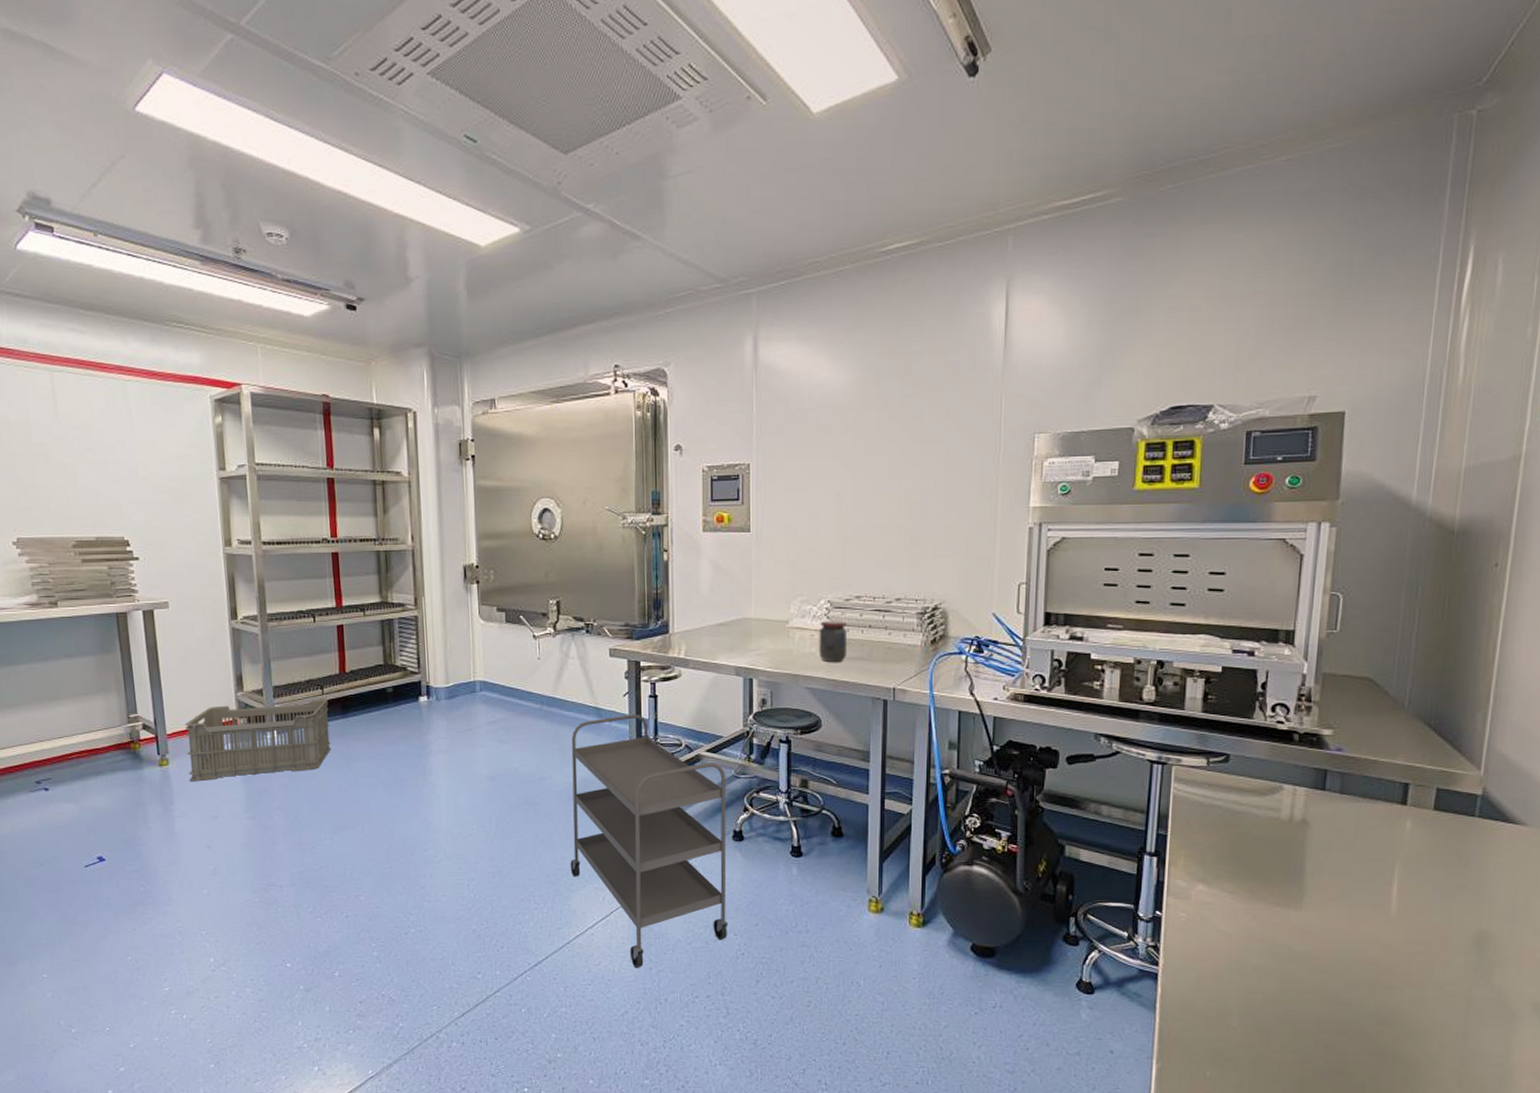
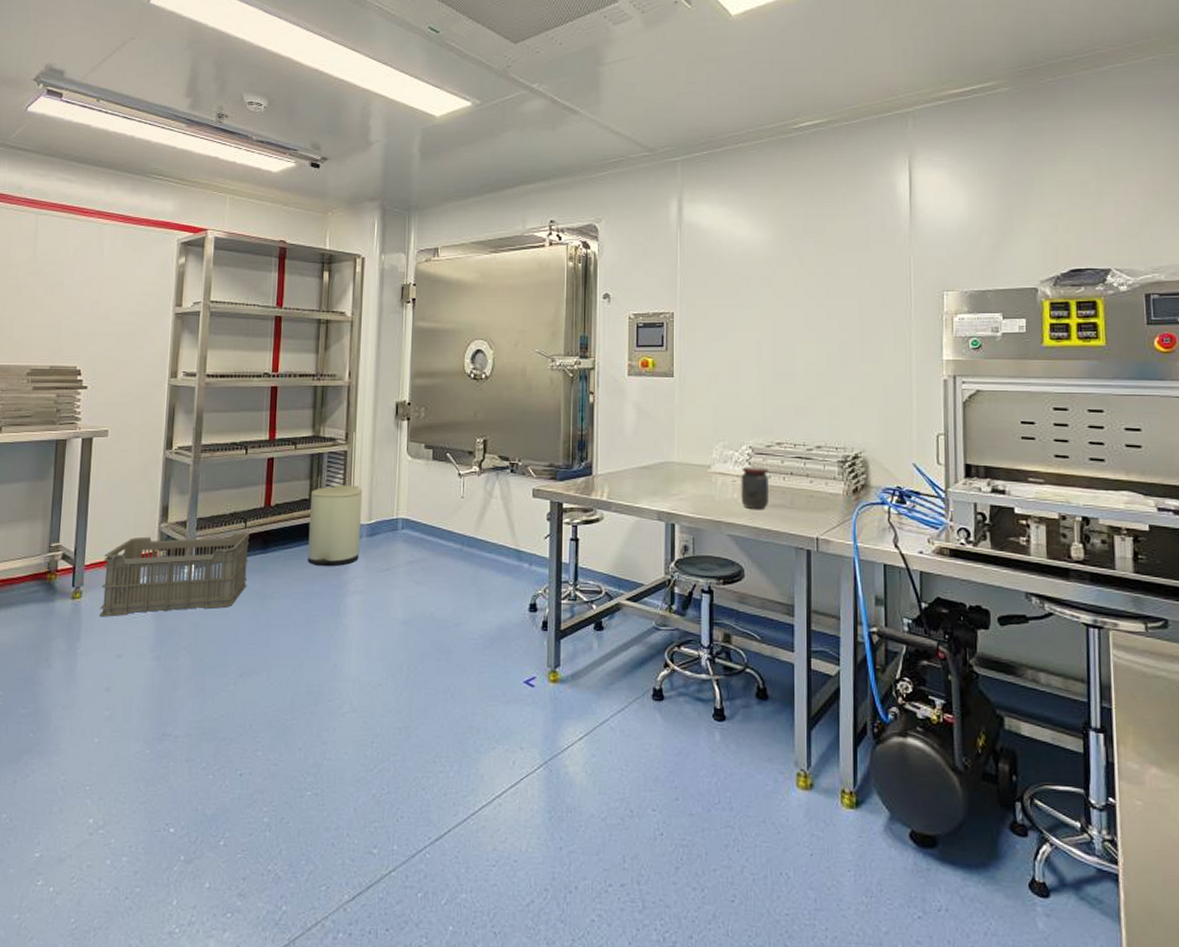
pedal bin: none [385,650,440,728] -> present [307,485,363,566]
utility cart: present [570,714,729,968] -> none [481,558,646,848]

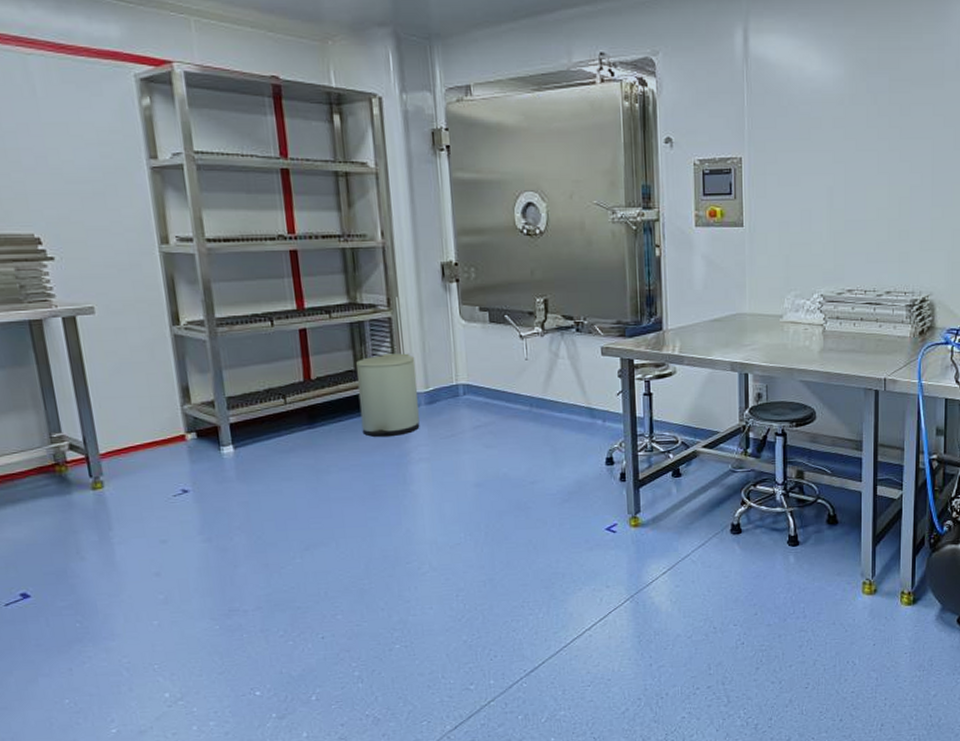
plastic crate: present [100,532,250,617] -> none [121,408,298,505]
jar: present [741,466,770,510] -> none [812,313,841,356]

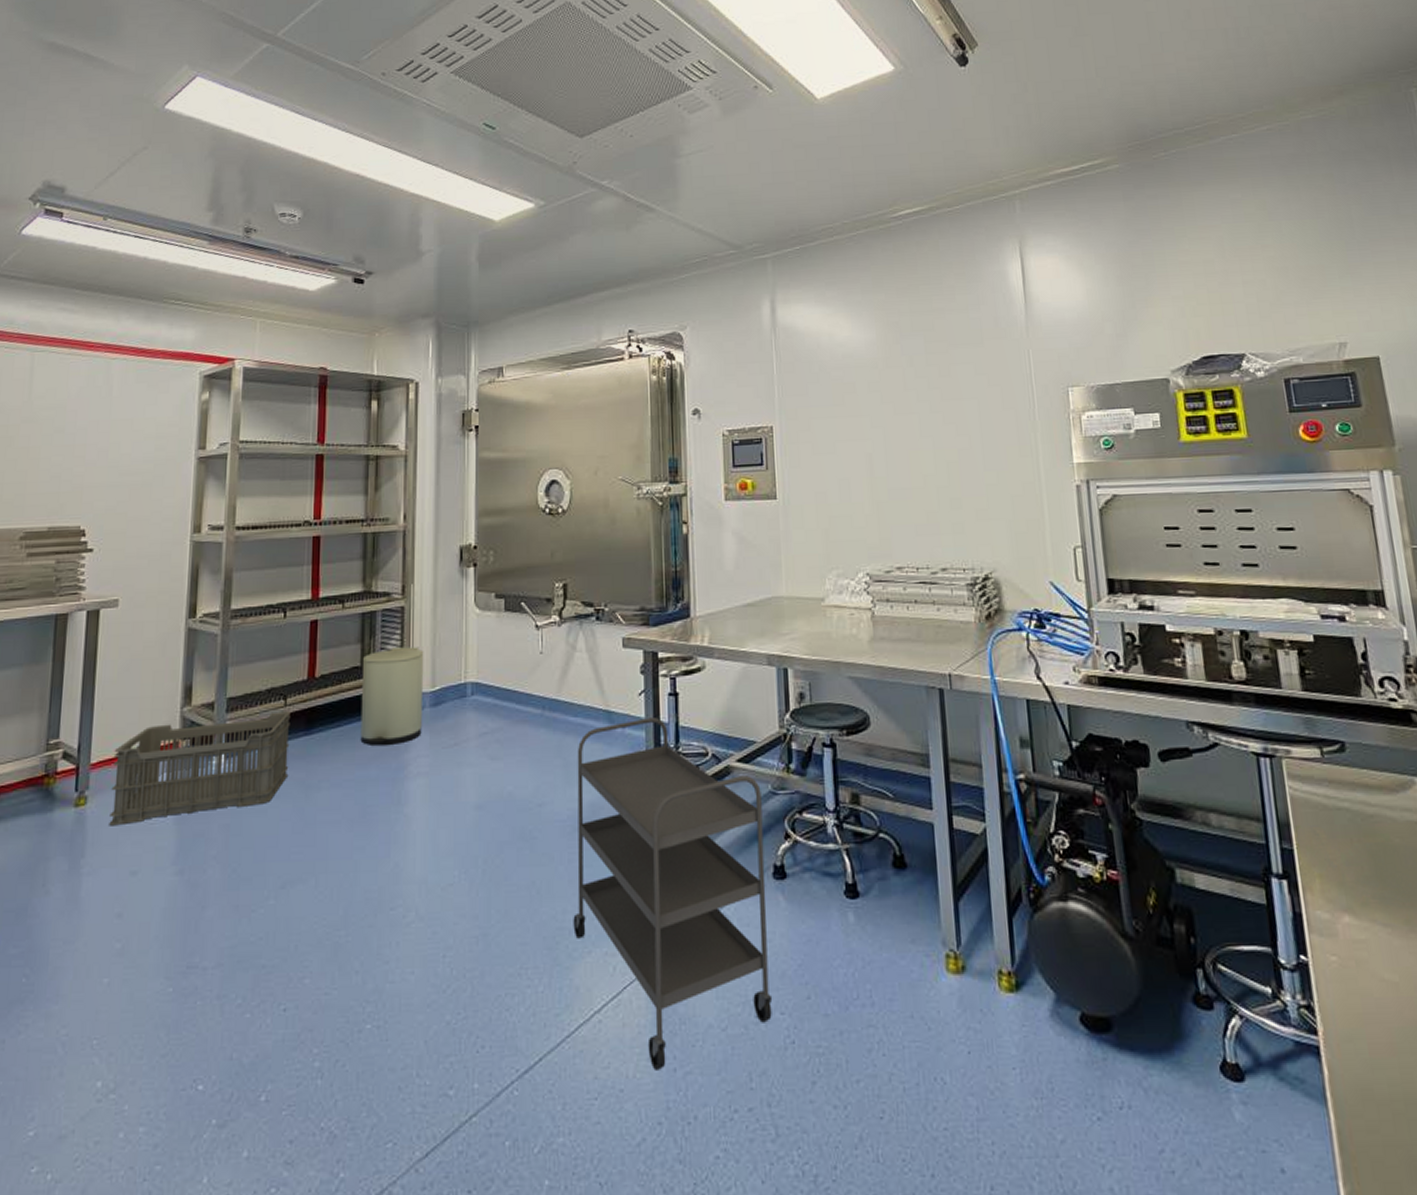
plastic crate: none [121,408,298,505] -> present [109,711,291,826]
utility cart: none [563,413,728,666] -> present [573,717,773,1070]

